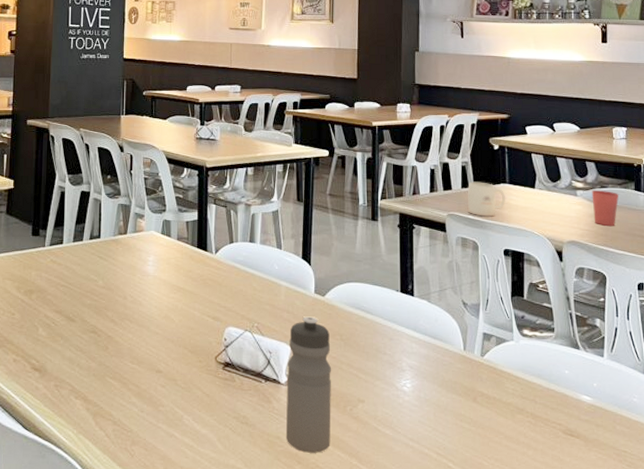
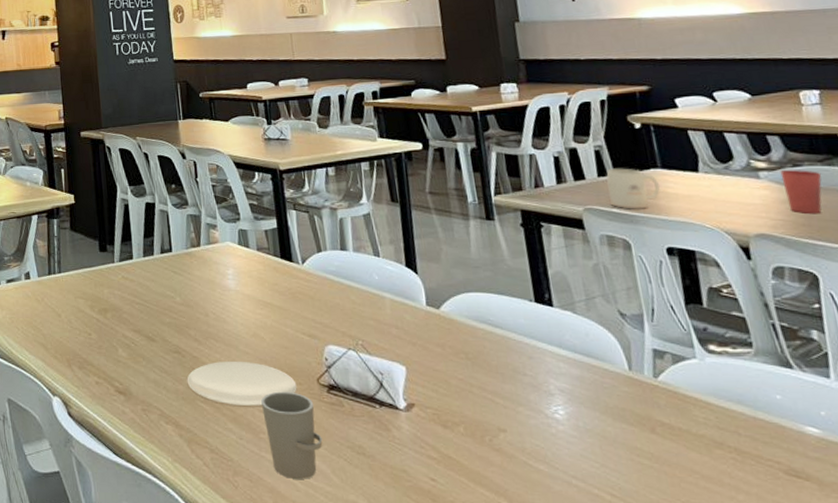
plate: none [99,340,197,384] -> present [186,360,297,408]
cup: none [164,368,213,447] -> present [261,391,323,479]
water bottle: present [285,316,332,453] -> none [402,332,470,490]

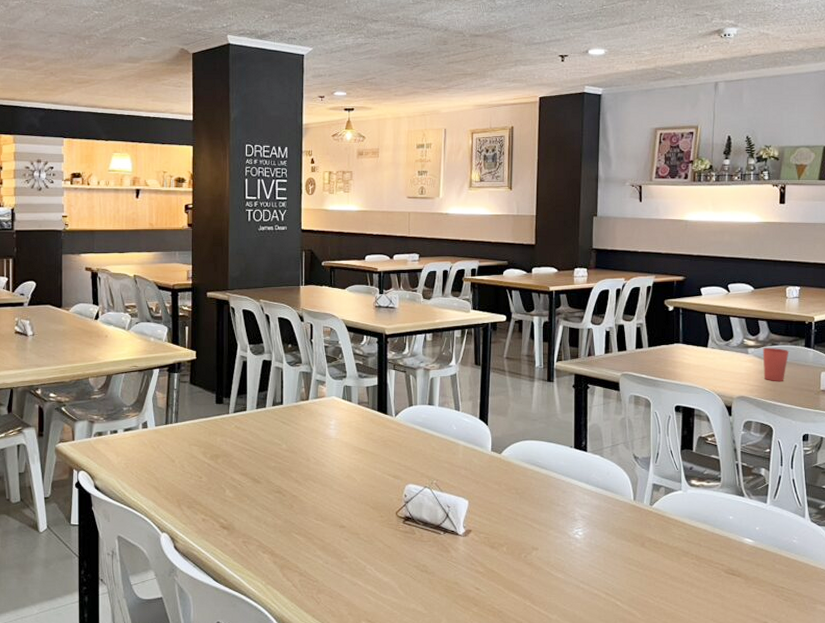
plate: present [186,360,297,408] -> none [285,498,379,538]
cup: present [261,391,323,479] -> none [347,523,394,594]
mug: present [606,168,661,209] -> none [641,342,679,375]

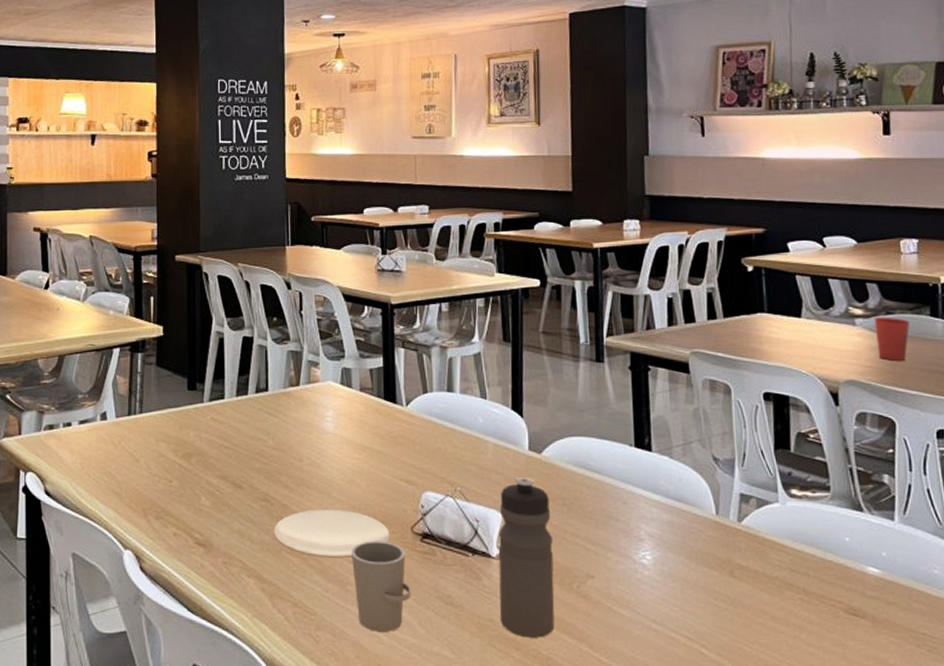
plate: none [285,498,379,538] -> present [274,509,390,559]
cup: none [347,523,394,594] -> present [351,541,411,632]
water bottle: none [463,473,508,596] -> present [498,478,555,638]

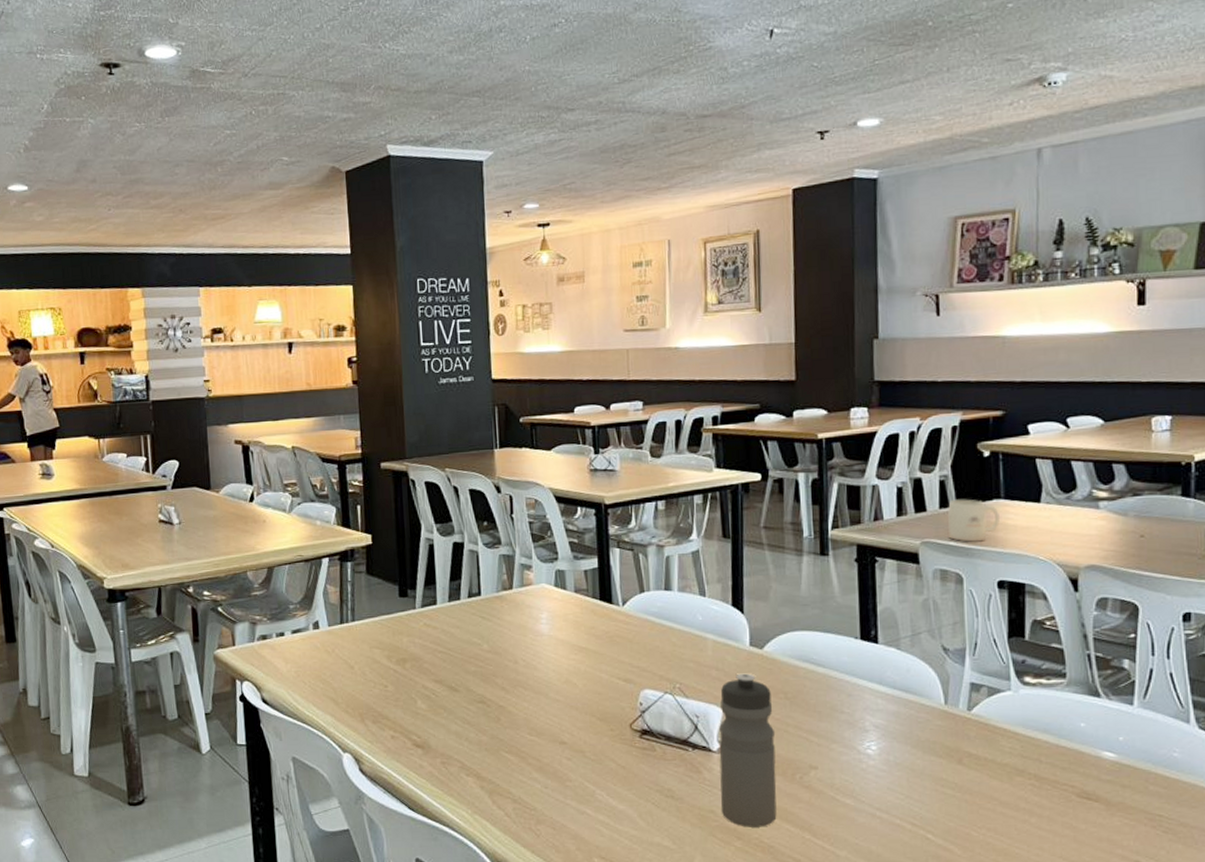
plate: present [274,509,390,559] -> none [491,708,608,757]
cup: present [351,541,411,632] -> none [570,738,631,824]
mug: none [714,311,765,354] -> present [947,499,1001,542]
cup: present [874,318,910,362] -> none [1120,499,1159,545]

